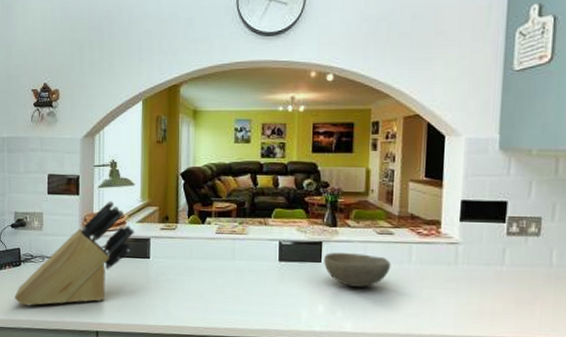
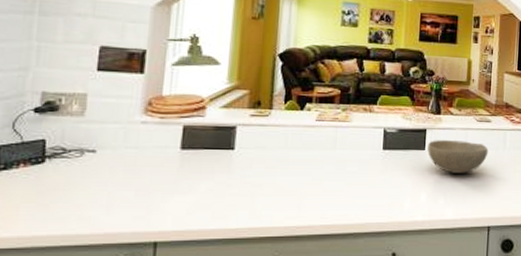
knife block: present [14,200,135,306] -> none [29,81,218,216]

